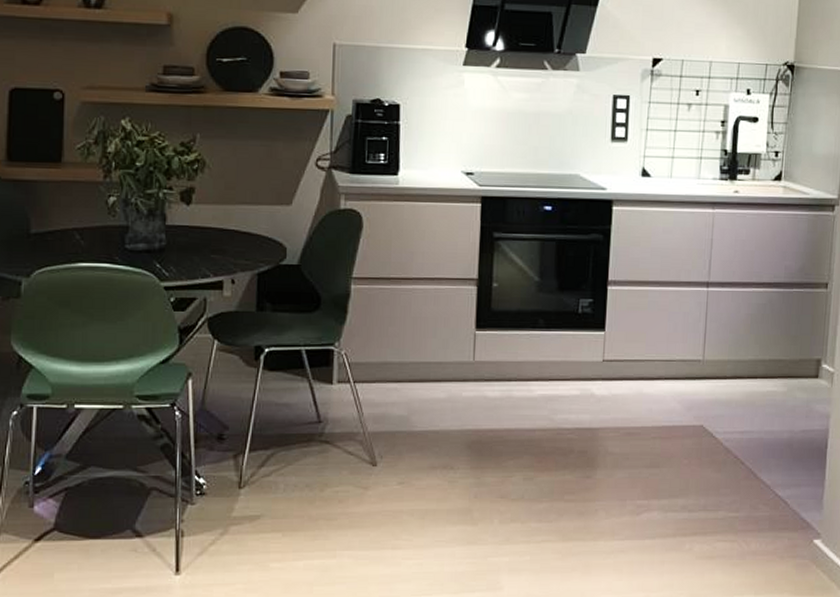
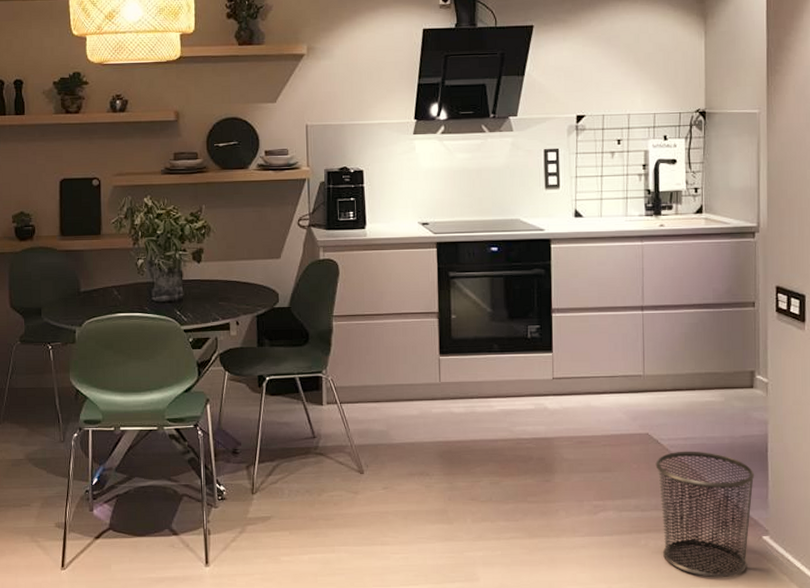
waste bin: none [708,445,812,586] -> present [655,451,755,578]

